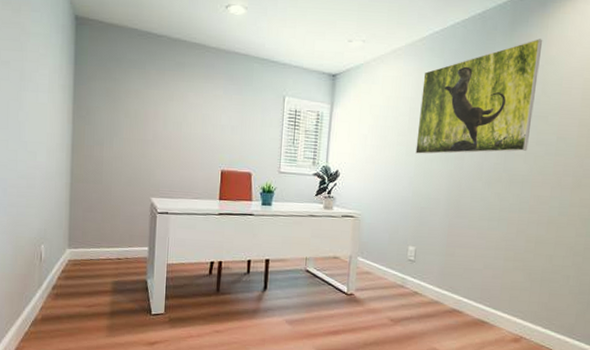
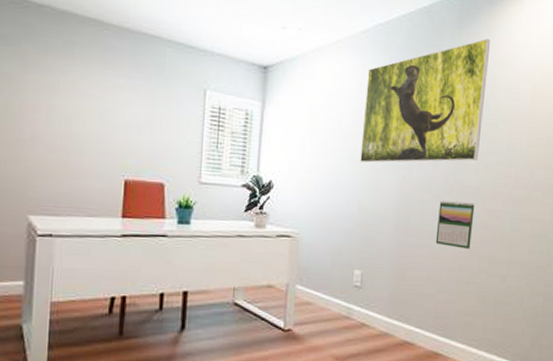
calendar: none [484,187,523,230] -> present [435,200,475,249]

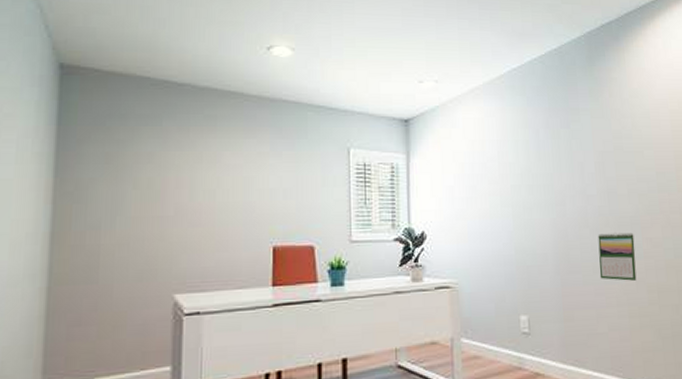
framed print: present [360,38,491,163] -> none [507,72,630,203]

